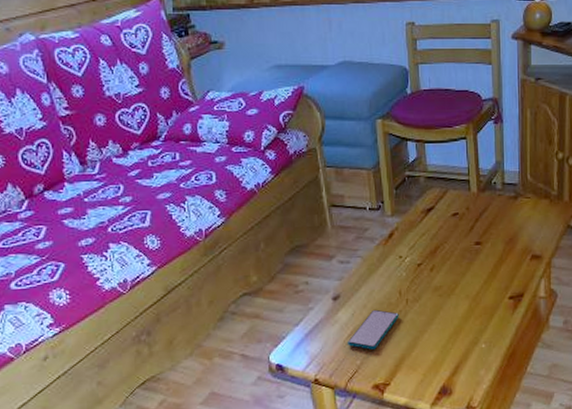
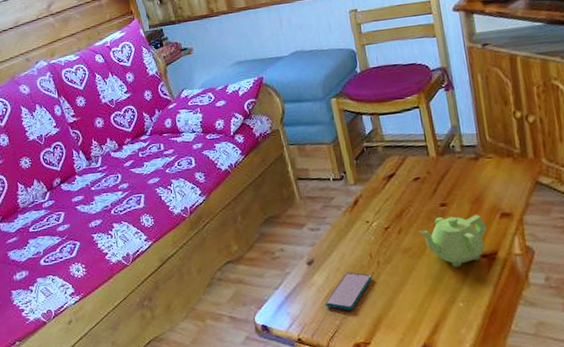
teapot: none [451,254,517,308] -> present [418,214,487,268]

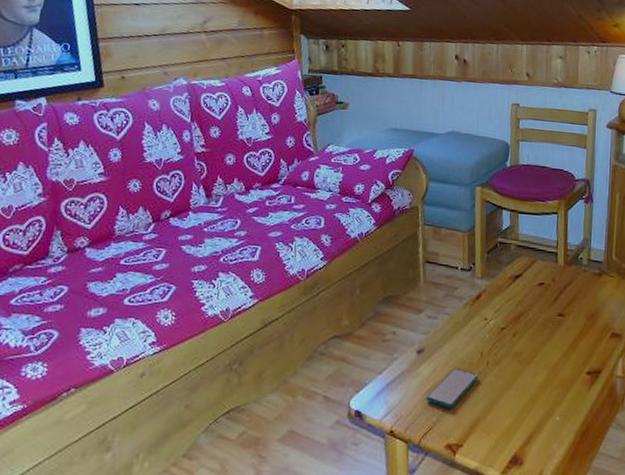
teapot: present [418,214,487,268] -> none [532,326,596,380]

